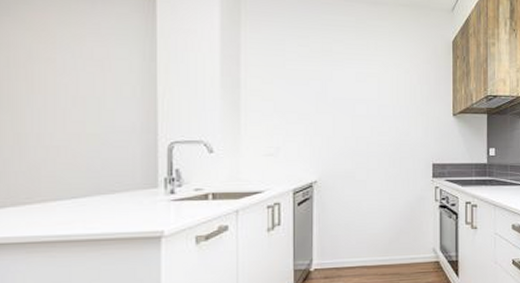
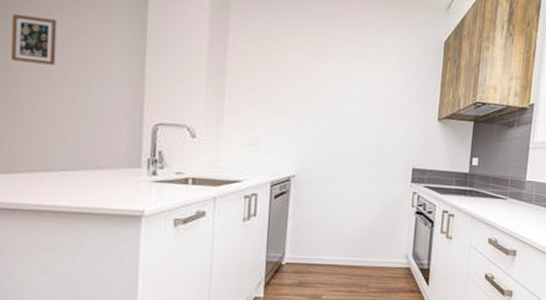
picture frame: none [14,44,62,92] -> present [11,14,57,65]

